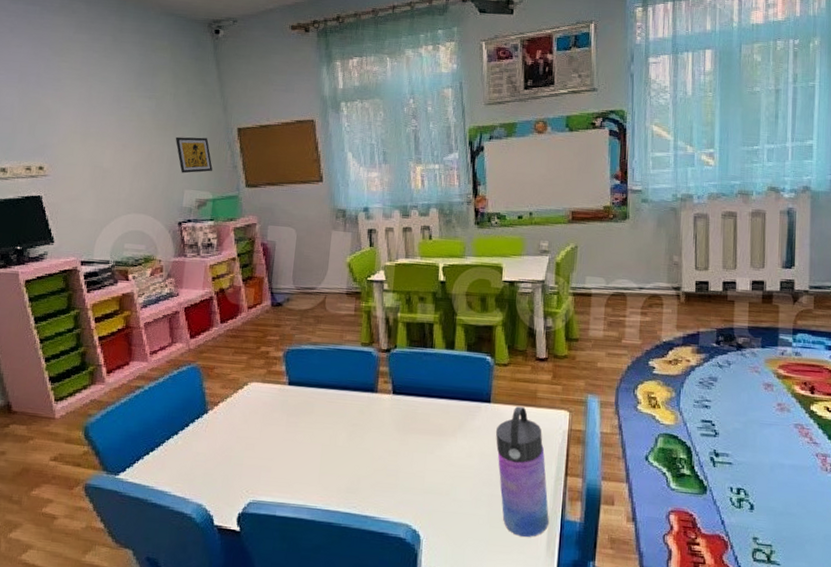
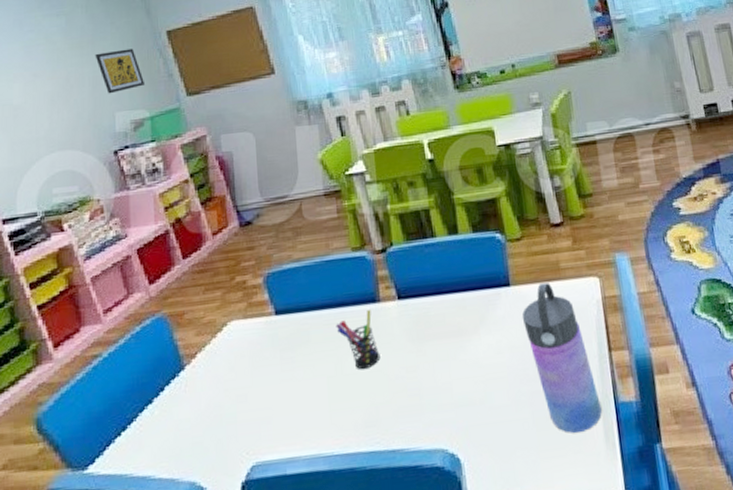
pen holder: none [336,397,370,446] -> present [336,310,381,370]

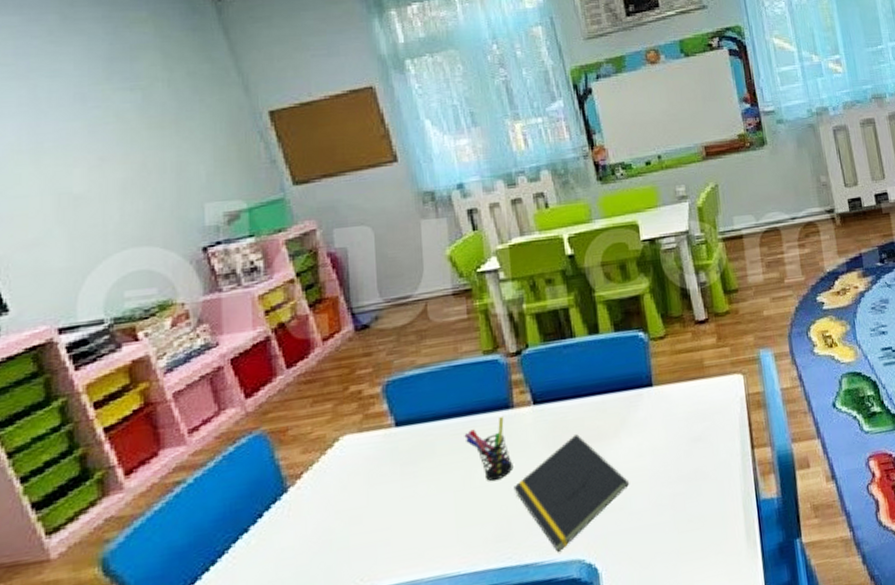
wall art: present [95,48,146,94] -> none [179,130,243,182]
notepad: none [381,329,489,442] -> present [513,434,629,553]
water bottle: present [522,283,602,433] -> none [664,381,744,534]

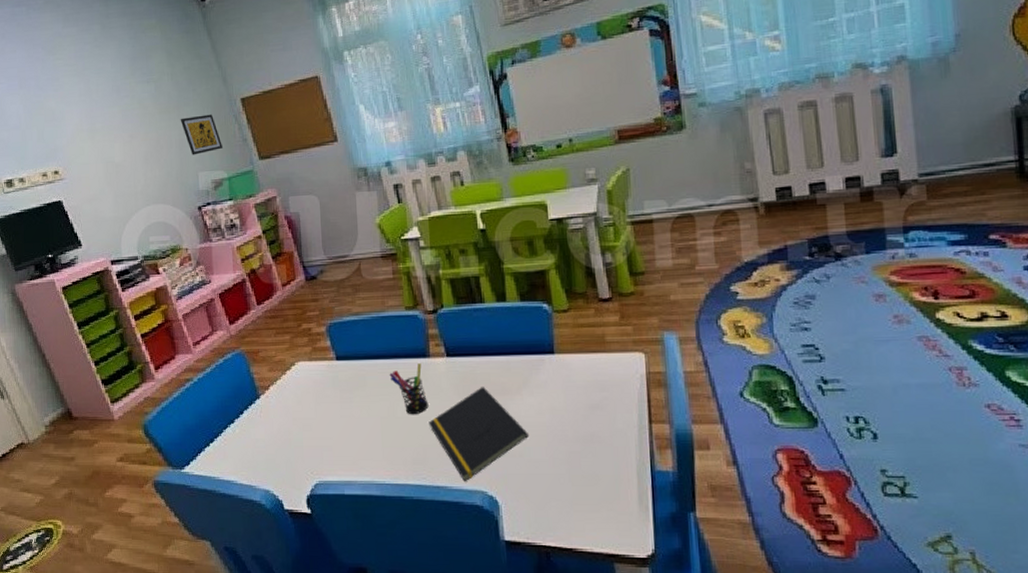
wall art: none [179,130,243,182] -> present [180,114,224,155]

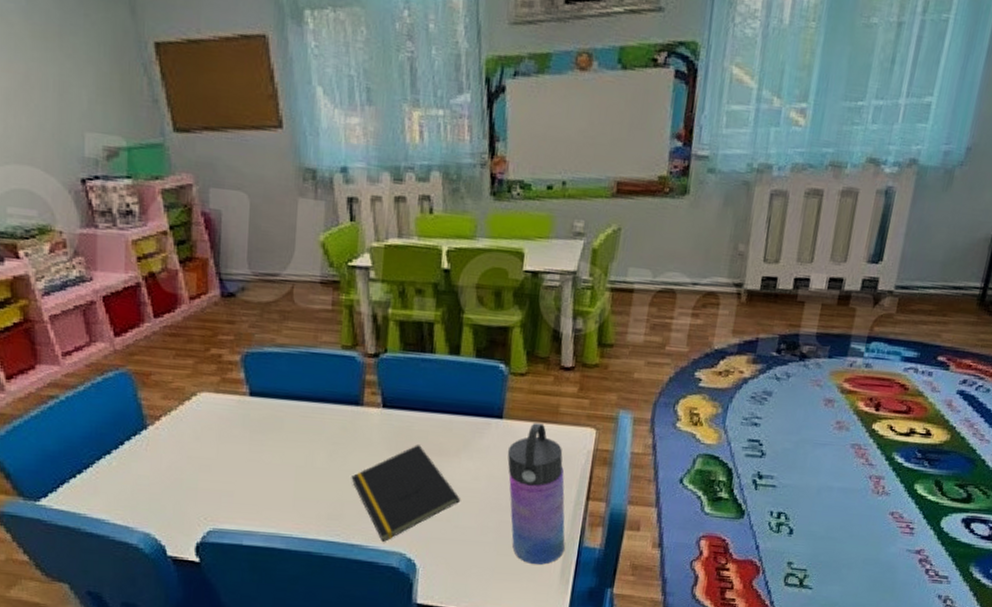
wall art: present [180,114,224,155] -> none [62,51,124,108]
pen holder: present [389,364,429,415] -> none [312,411,354,467]
water bottle: none [564,354,637,492] -> present [507,423,566,565]

